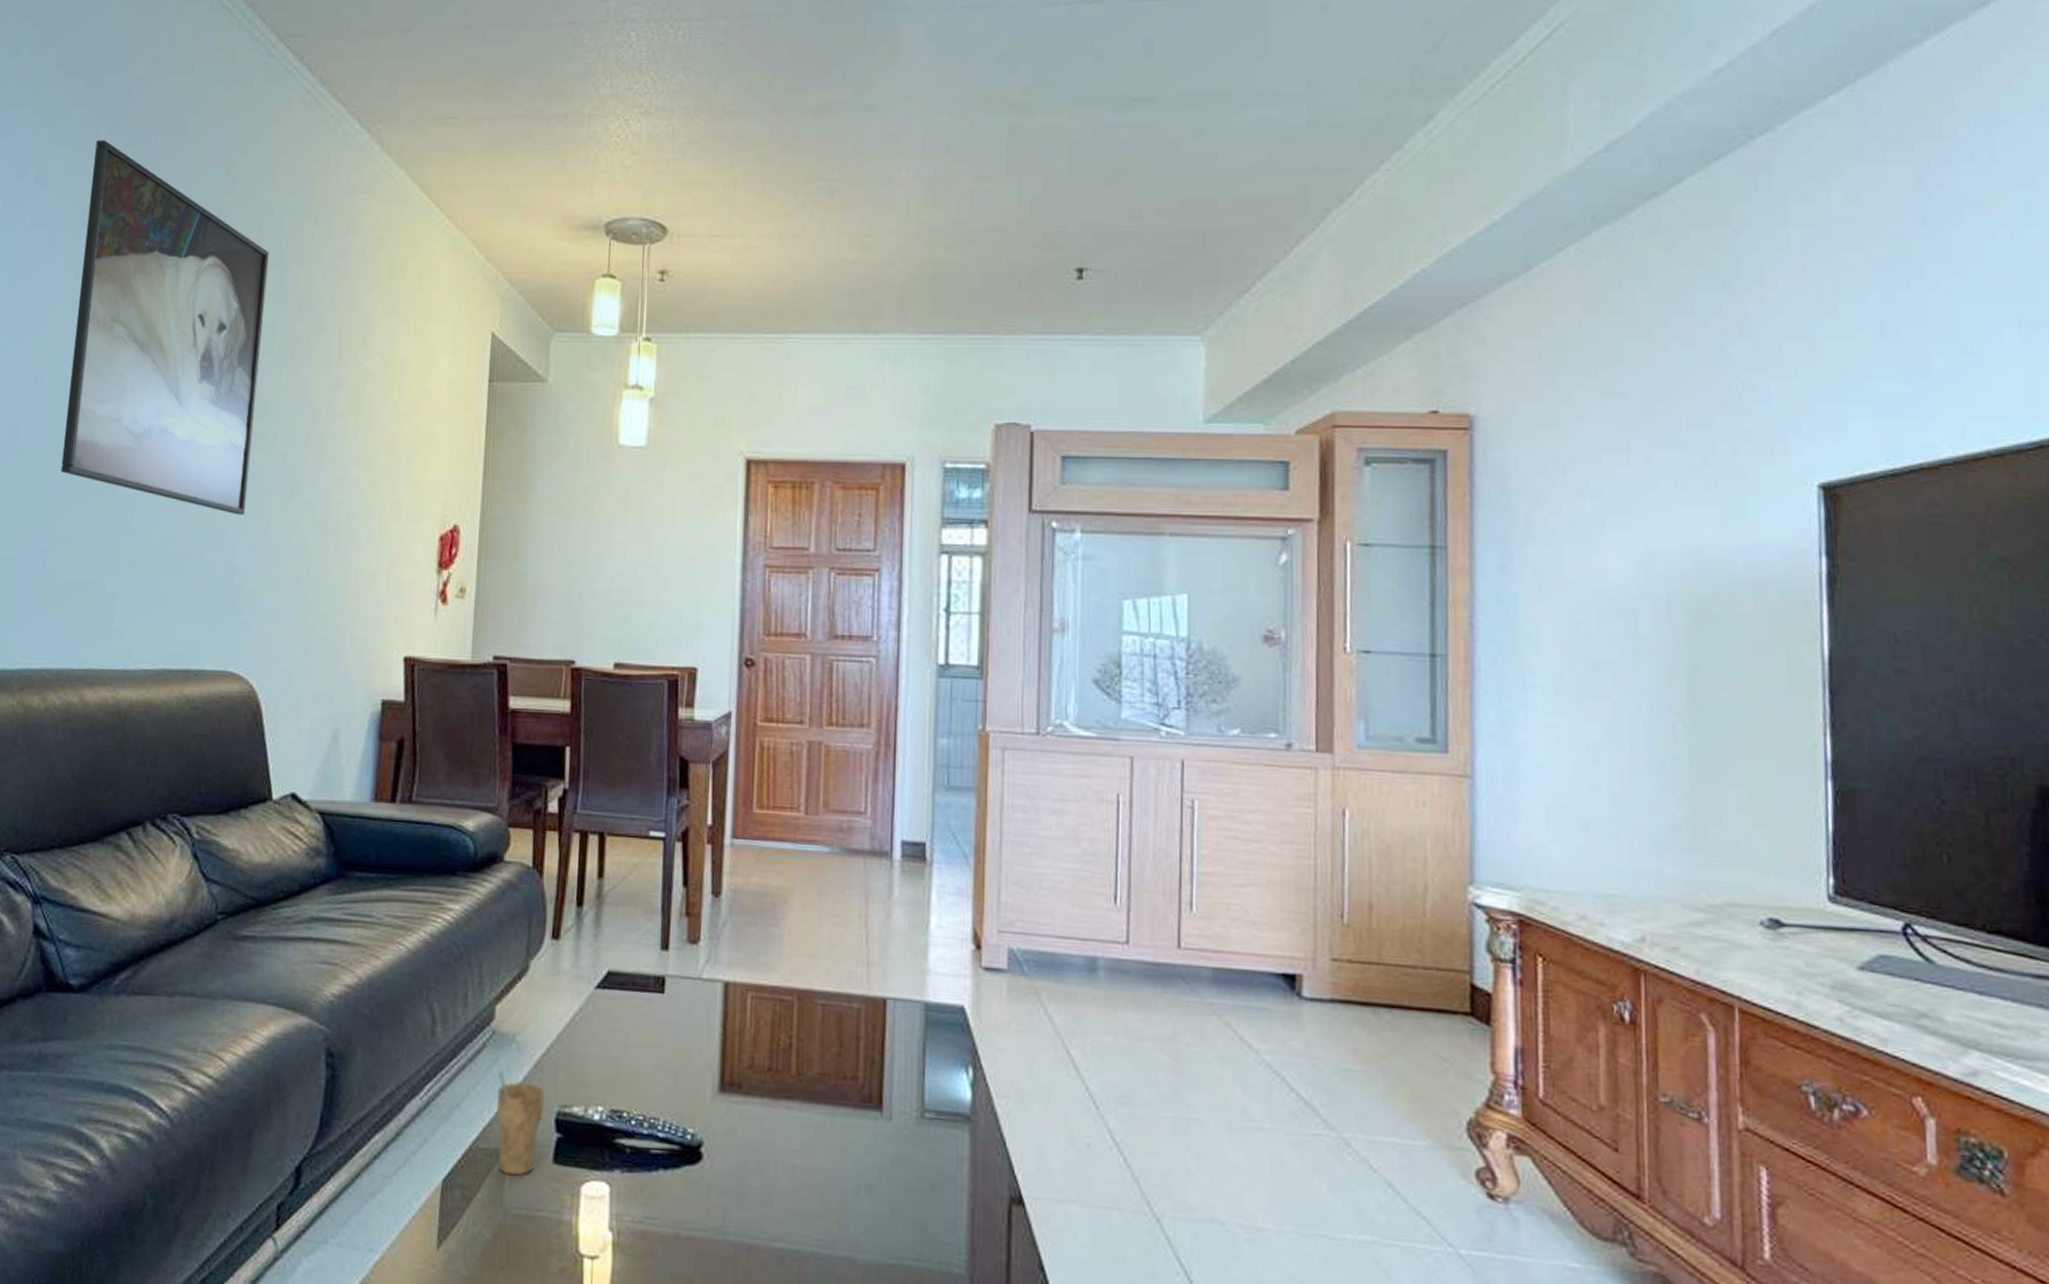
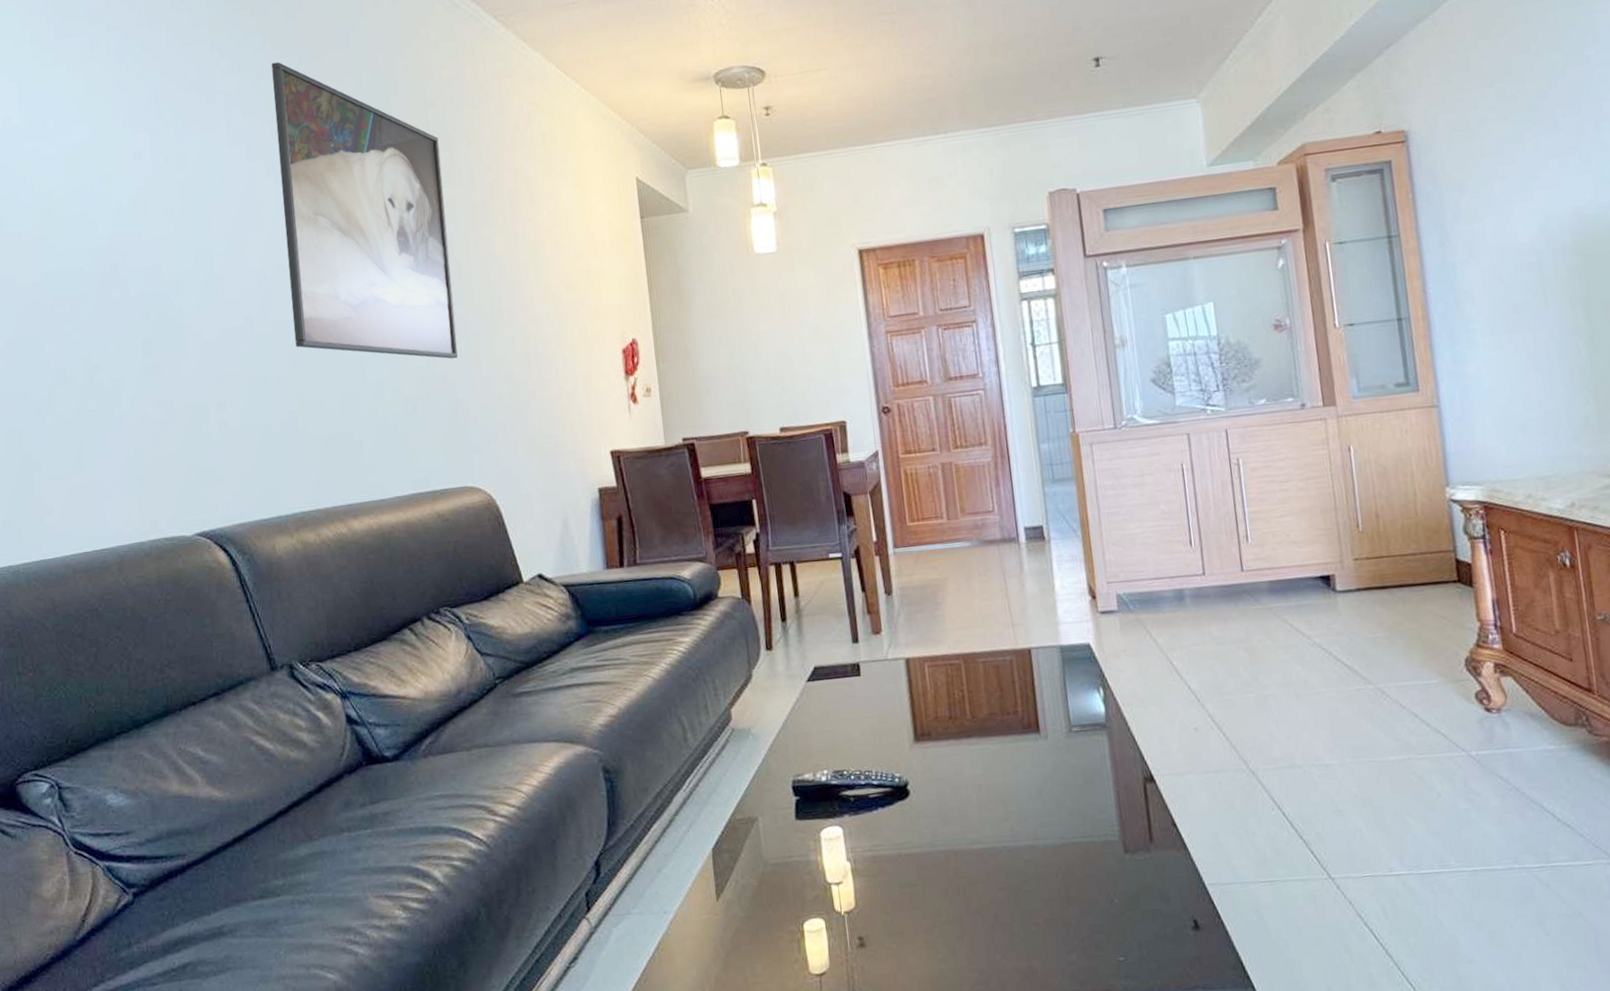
cup: present [495,1071,545,1176] -> none [742,758,782,835]

